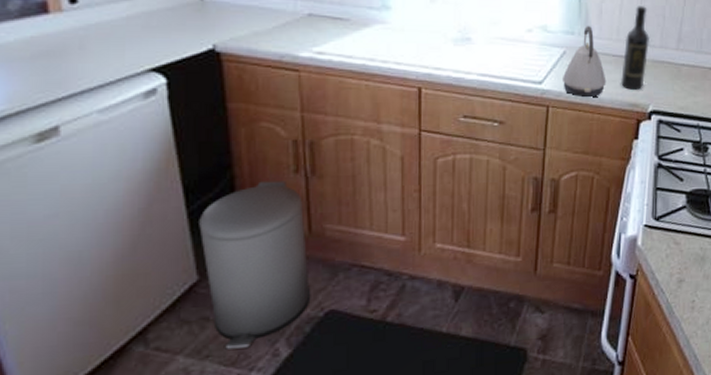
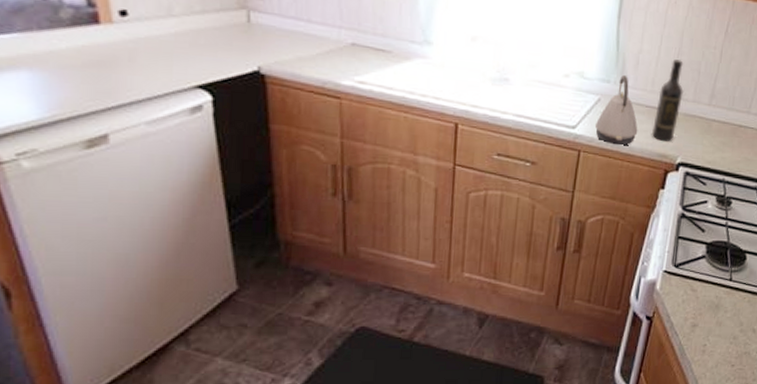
pedal bin: present [199,180,311,351] -> none [239,201,344,357]

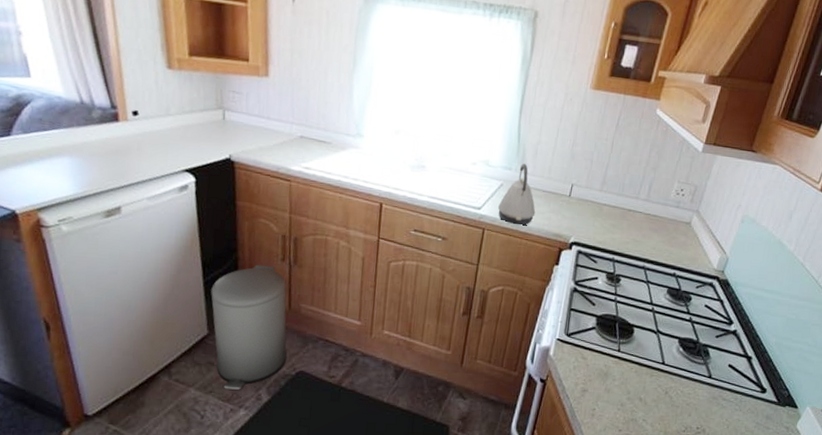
pedal bin: none [239,201,344,357] -> present [211,264,287,391]
wine bottle: present [651,59,685,141] -> none [547,150,578,223]

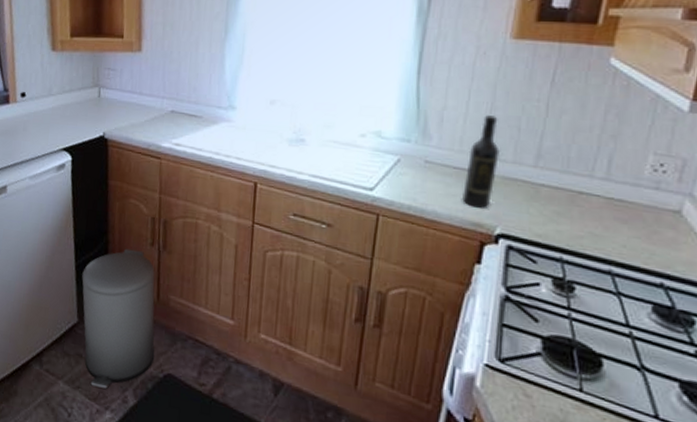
kettle: present [498,163,536,226] -> none [395,133,445,211]
wine bottle: none [547,150,578,223] -> present [461,115,501,208]

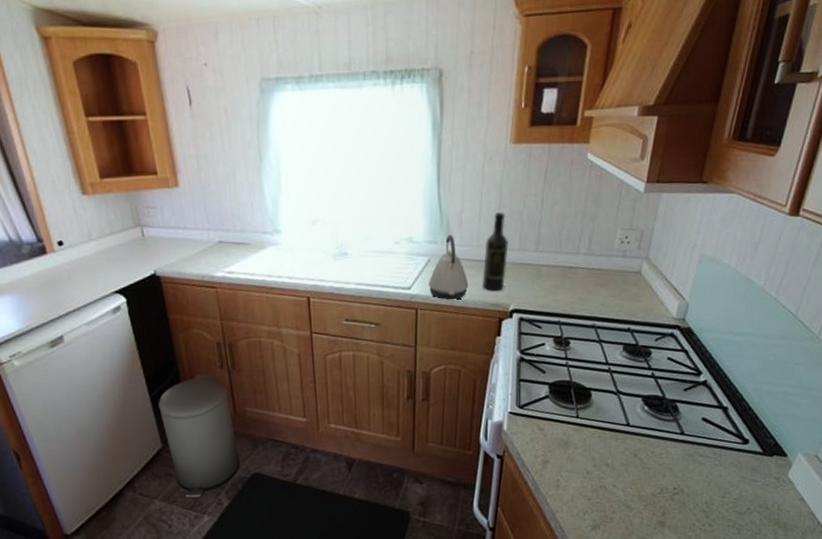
kettle: none [395,133,445,211] -> present [429,234,469,300]

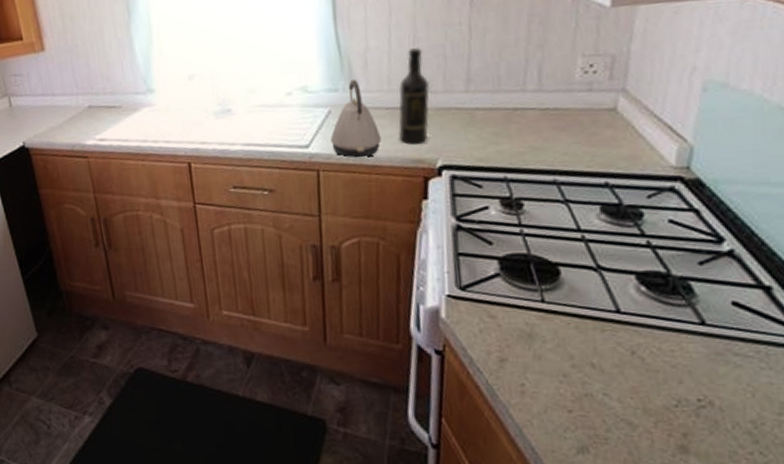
pedal bin: present [158,374,241,499] -> none [32,253,122,396]

